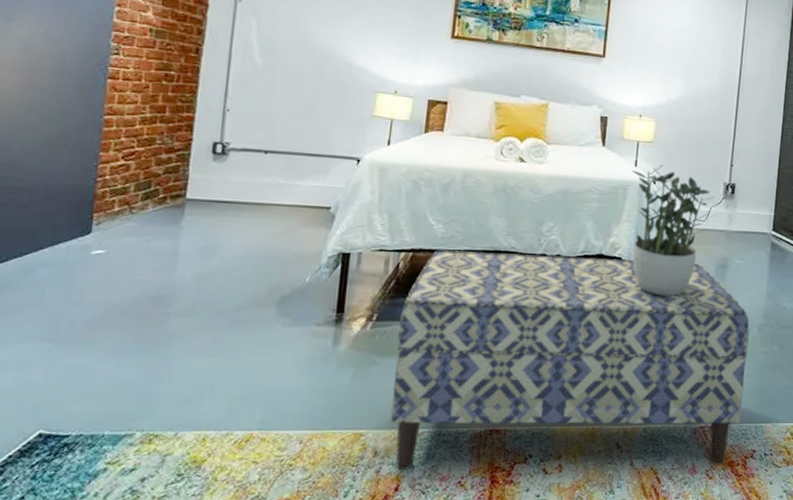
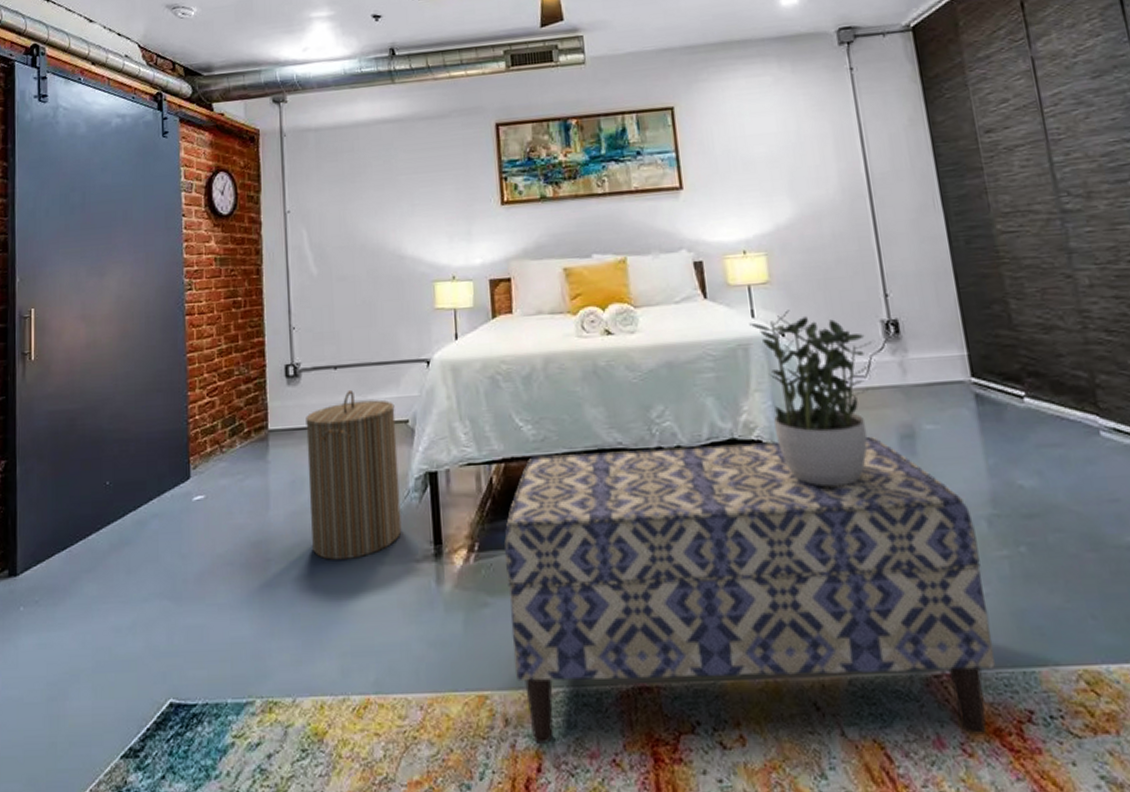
laundry hamper: none [216,174,320,319] -> present [306,390,402,560]

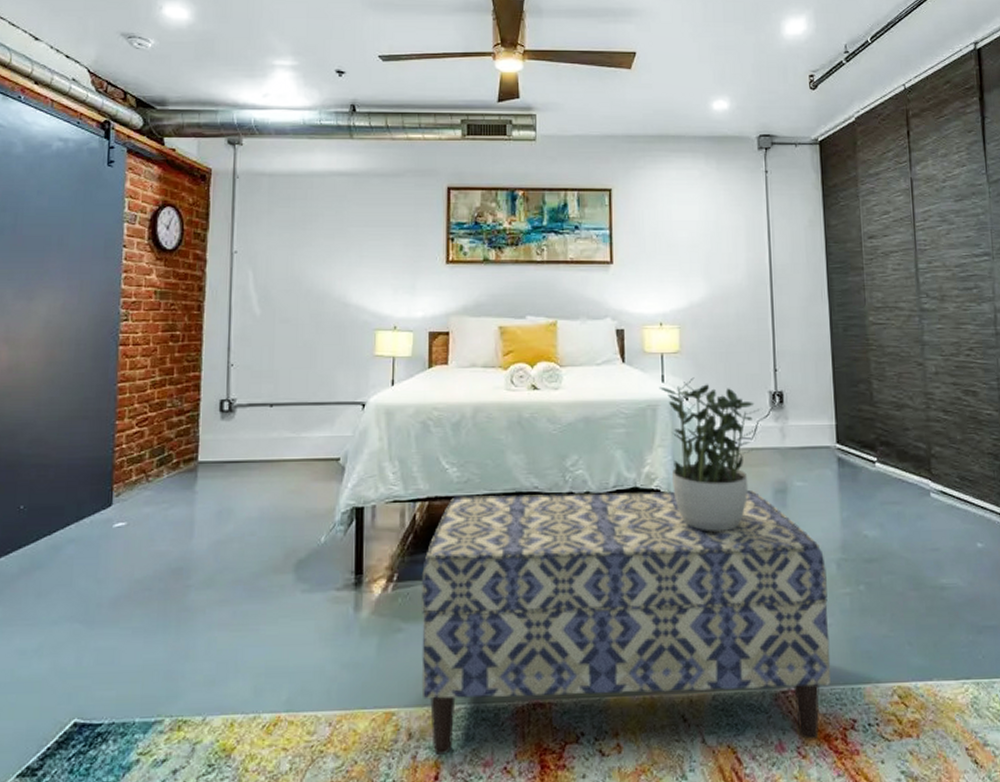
laundry hamper: present [306,390,402,560] -> none [234,428,327,587]

